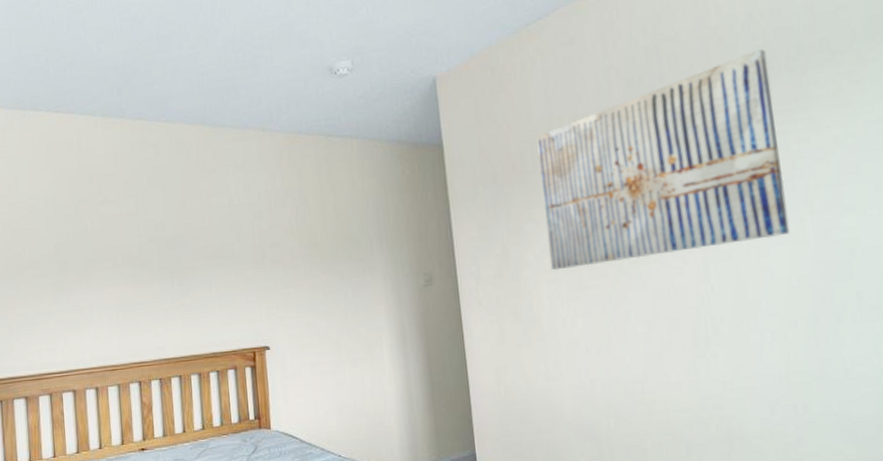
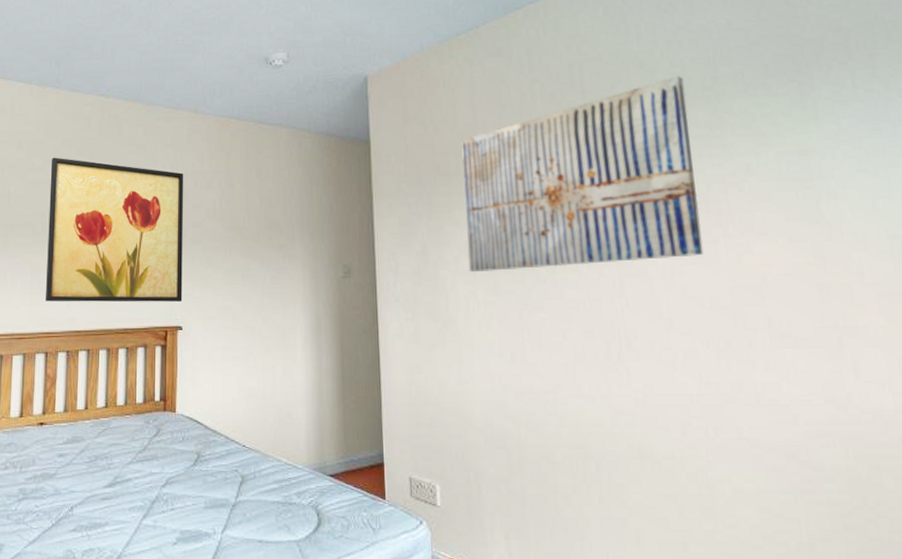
wall art: none [123,188,268,332] -> present [45,157,184,302]

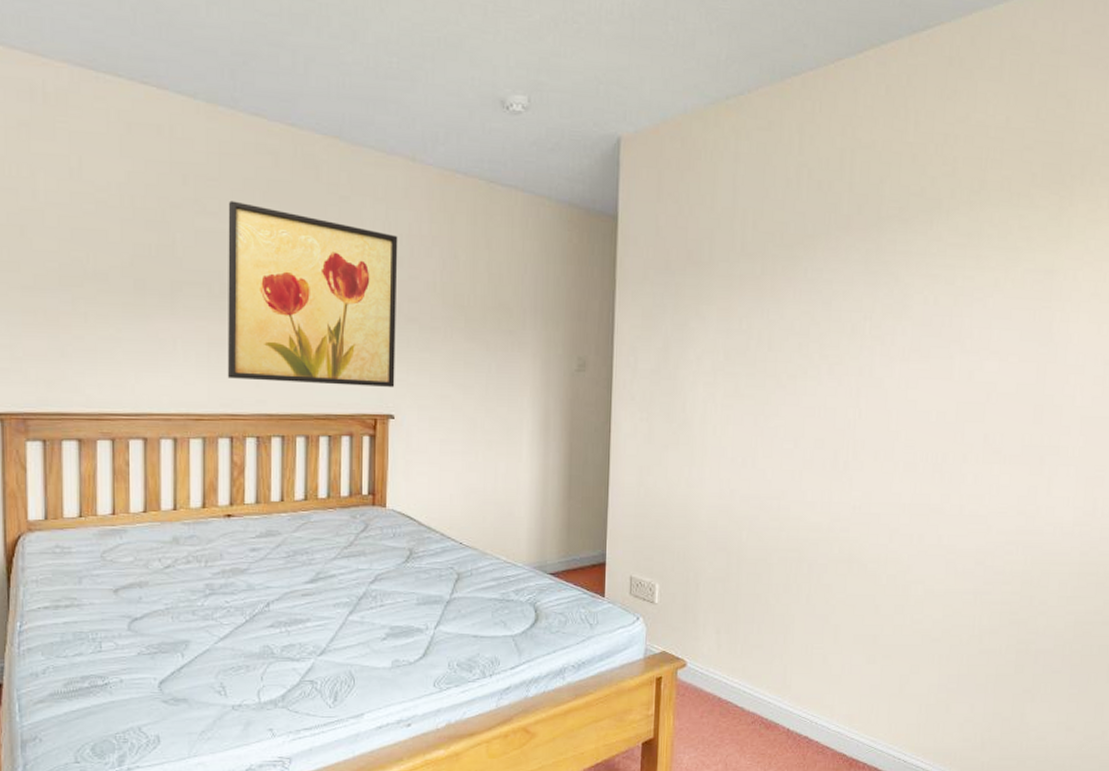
wall art: present [461,76,704,272] -> none [710,176,953,374]

